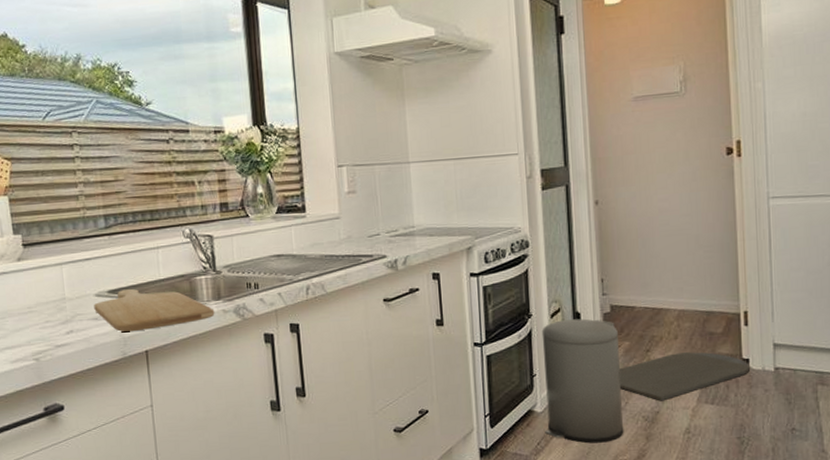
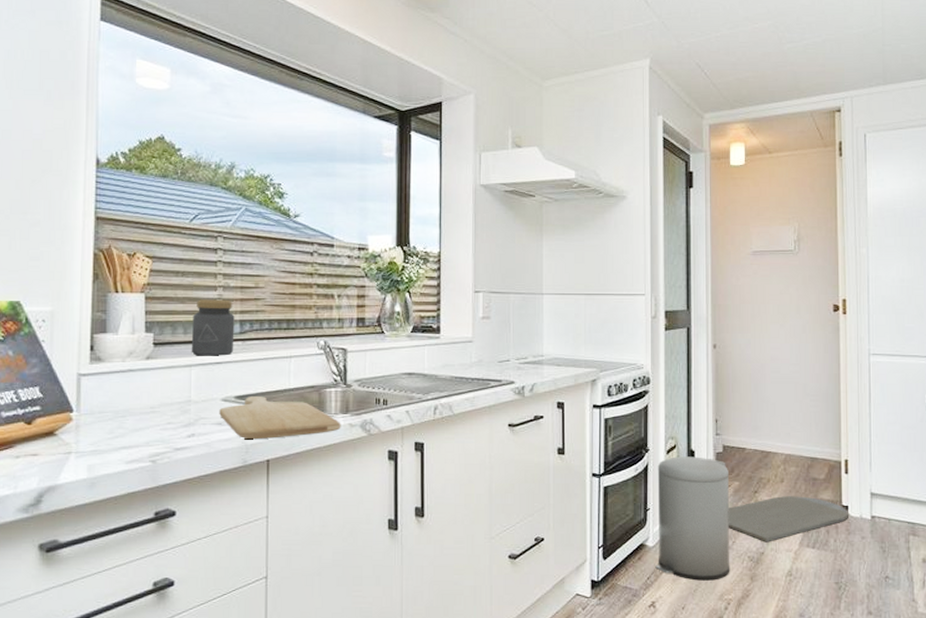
jar: none [57,195,101,254] -> present [191,299,235,356]

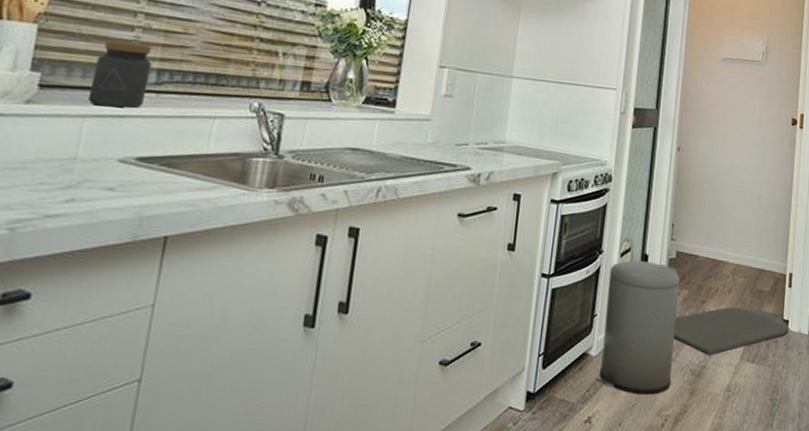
chopping board: present [219,395,341,439] -> none [111,158,265,212]

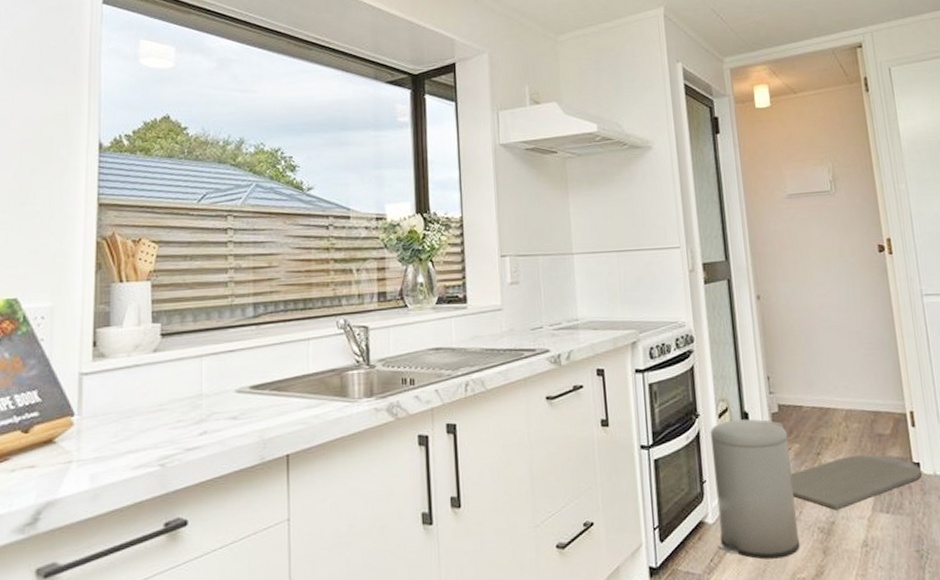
jar: present [87,39,152,109] -> none [201,282,248,345]

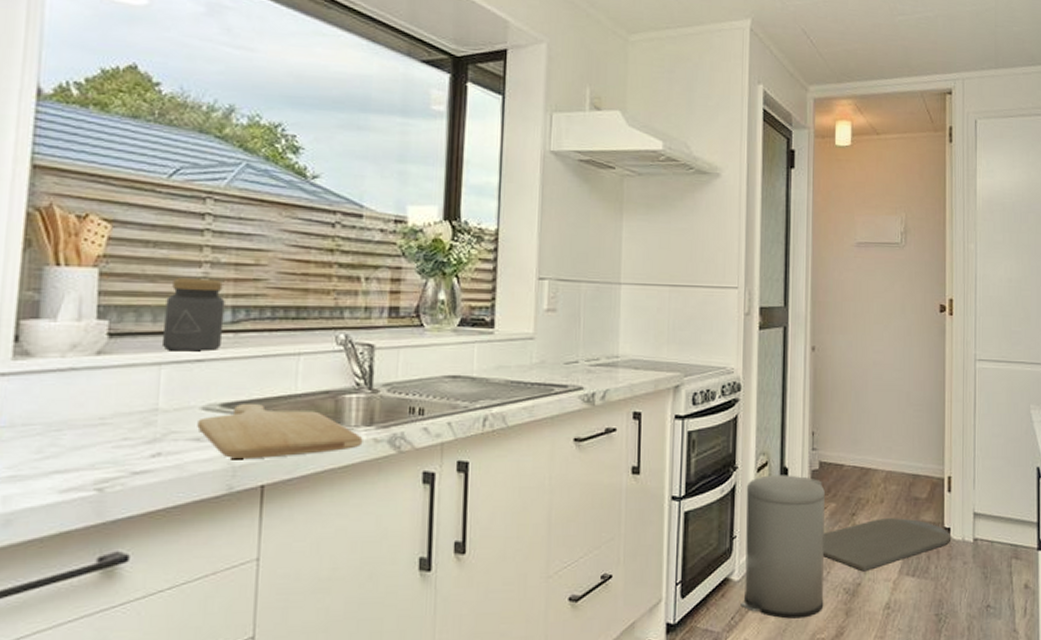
jar: none [201,282,248,345] -> present [161,278,225,352]
chopping board: none [233,384,366,433] -> present [197,403,363,458]

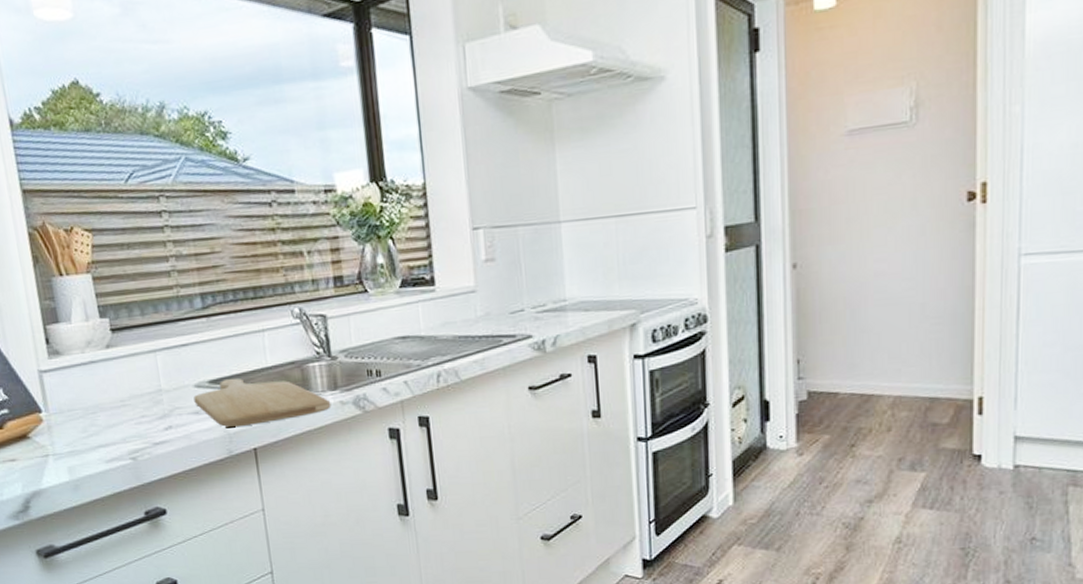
jar: present [161,278,225,352] -> none [147,270,198,339]
pedal bin: present [740,475,825,619] -> none [720,407,819,554]
door mat: present [822,518,950,572] -> none [815,446,981,505]

